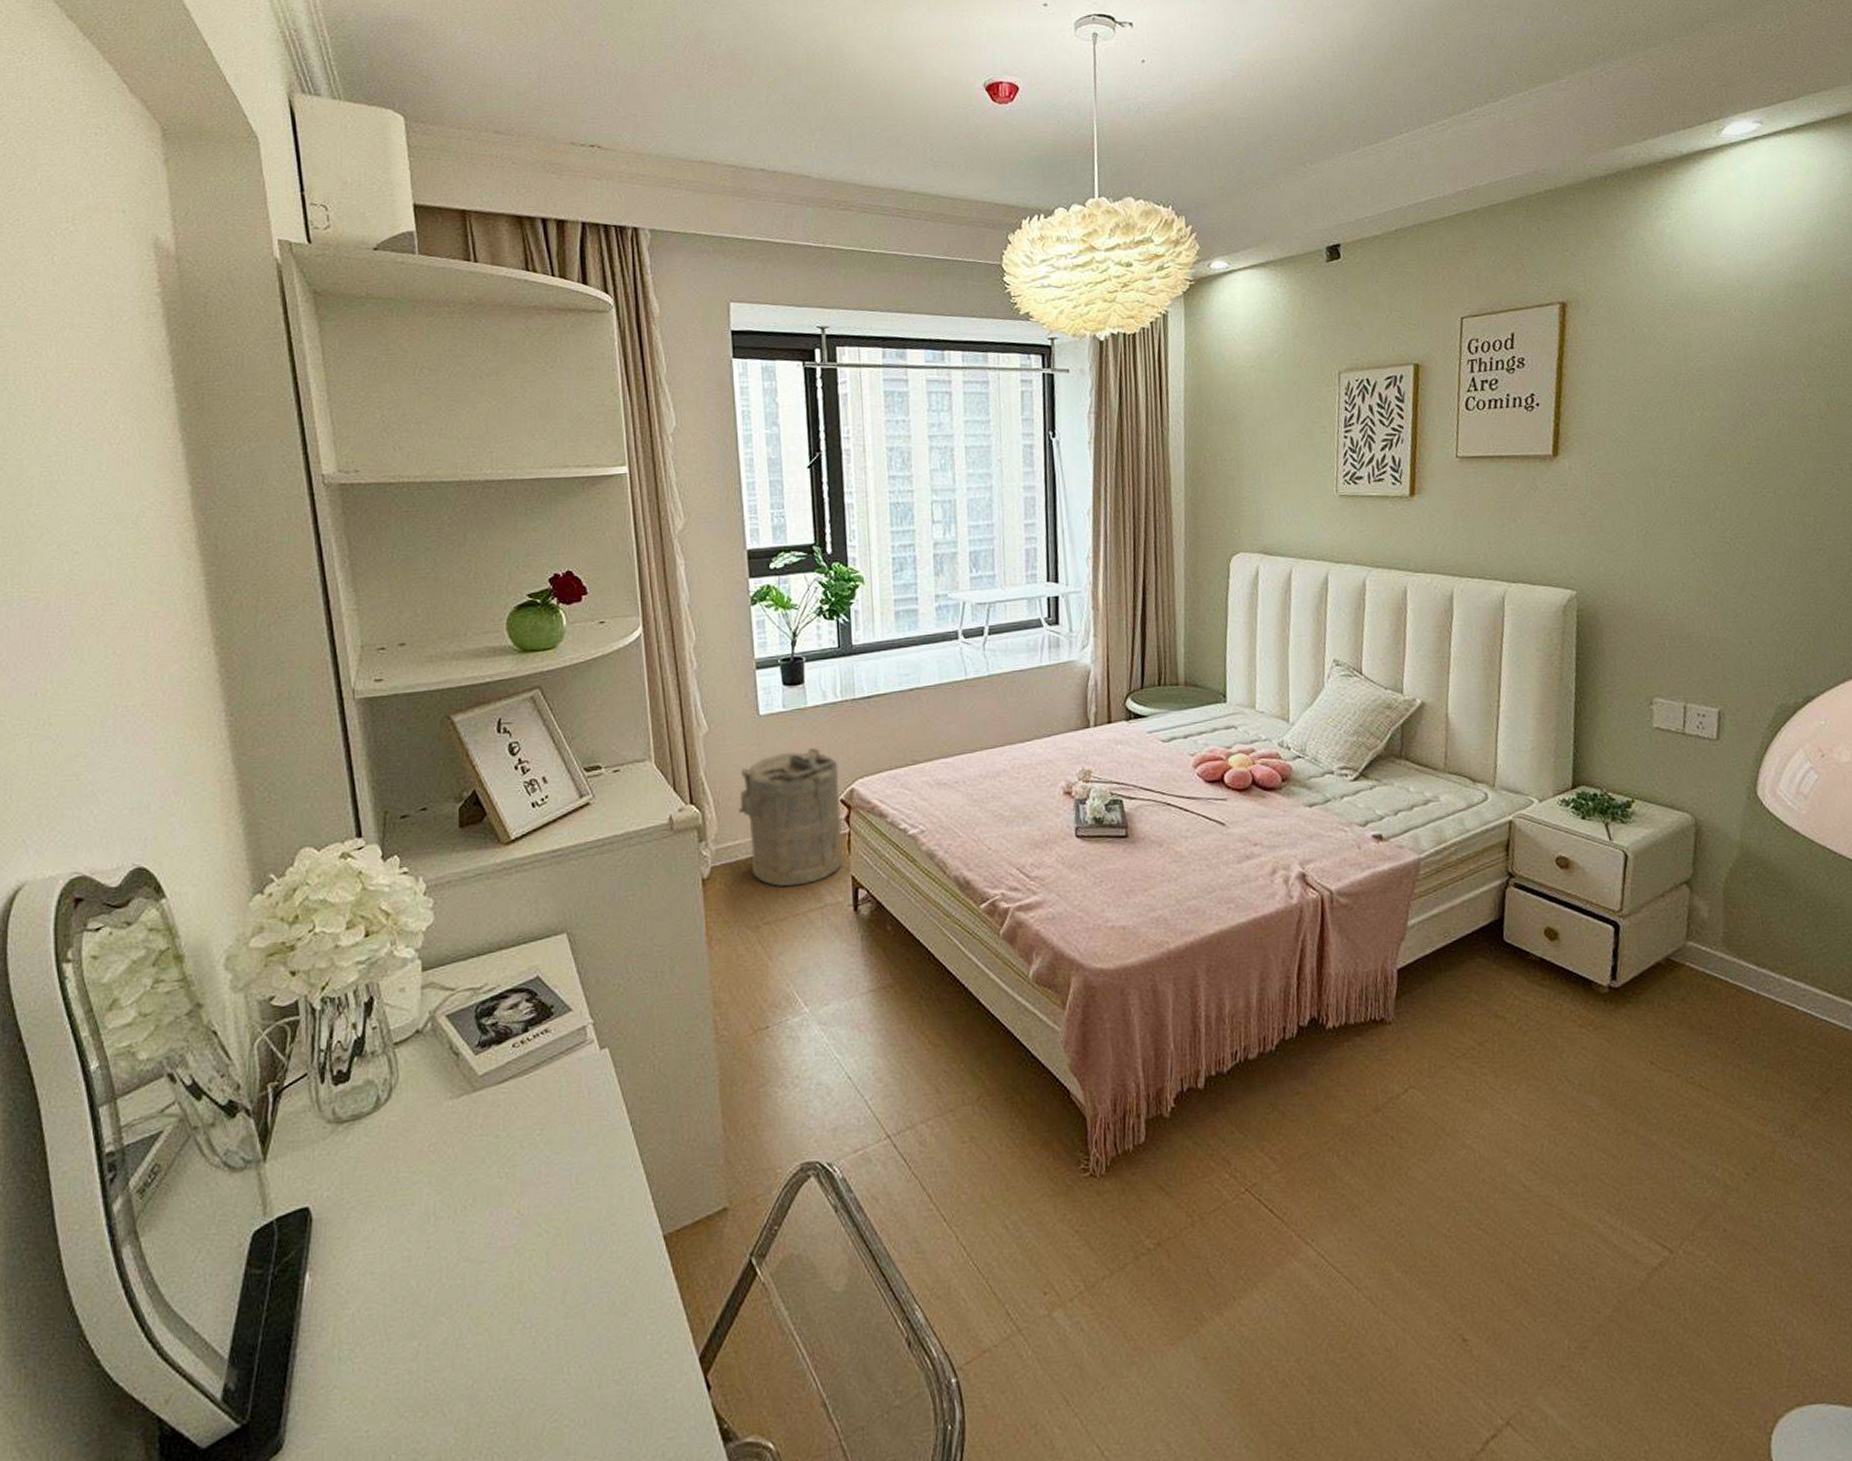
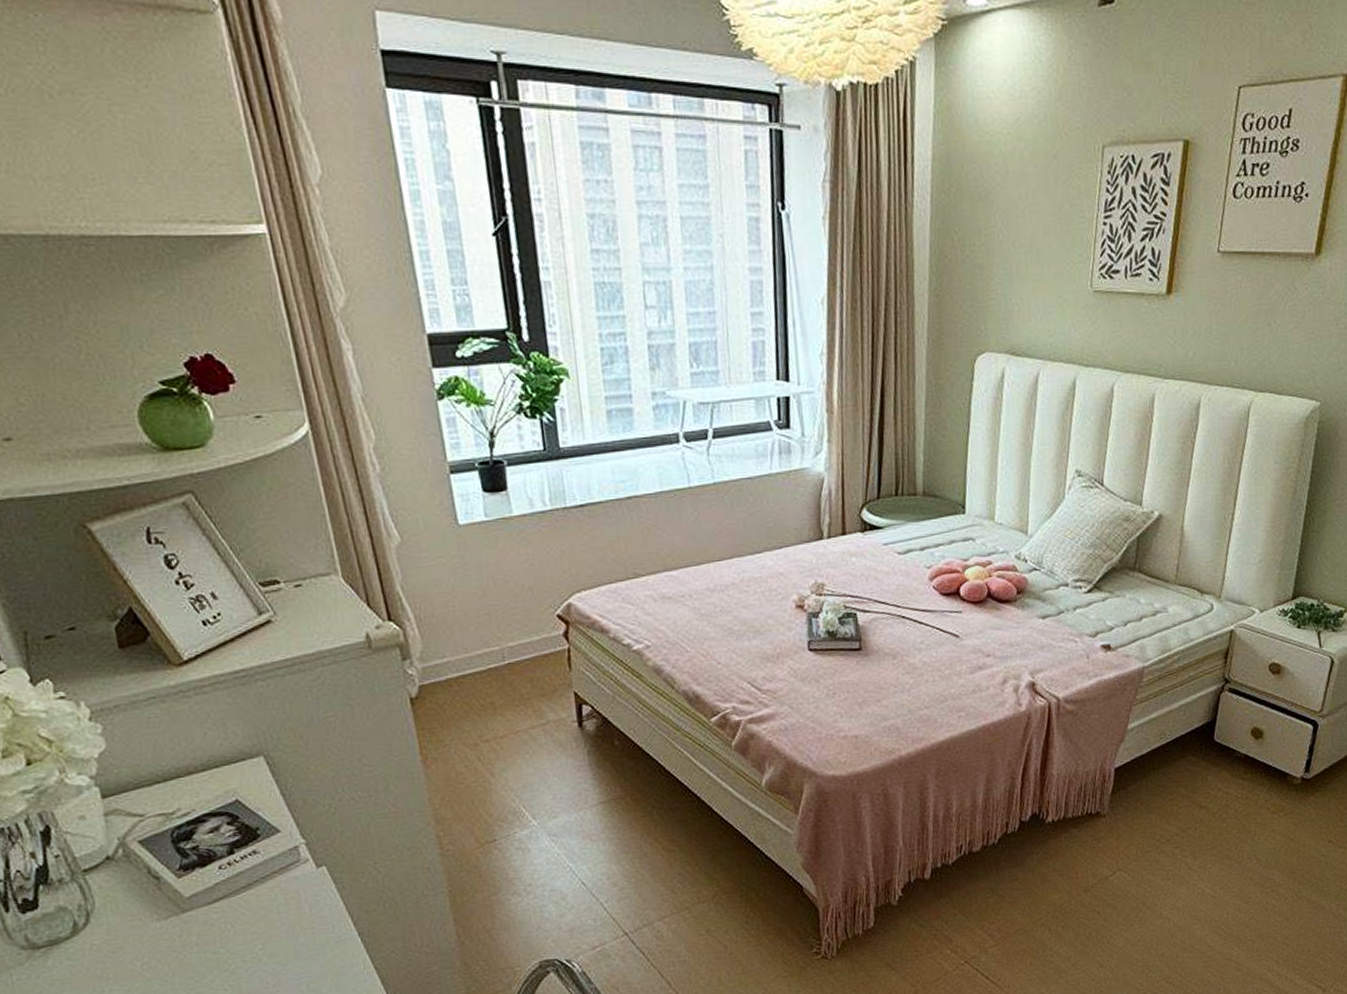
laundry hamper: present [738,747,843,887] -> none [443,559,564,705]

